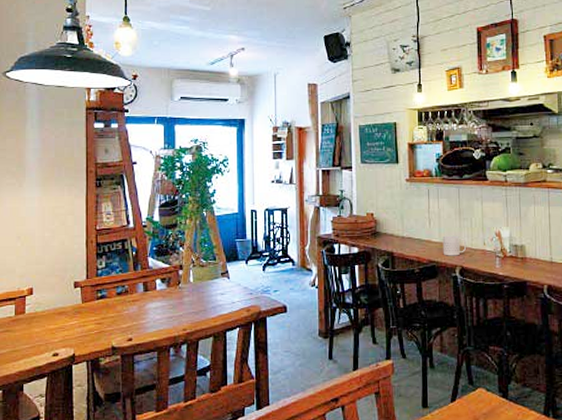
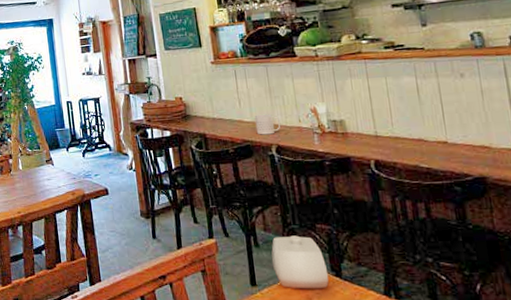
sugar bowl: none [444,357,496,409] -> present [271,235,329,288]

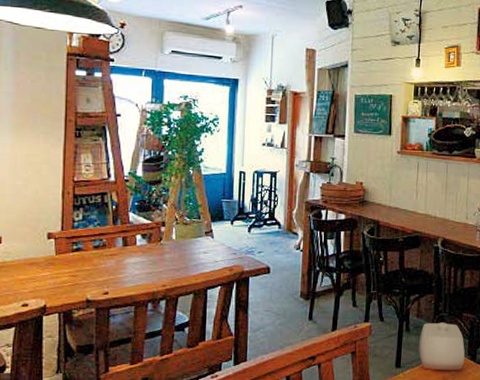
mug: present [254,114,281,135] -> none [427,208,451,228]

